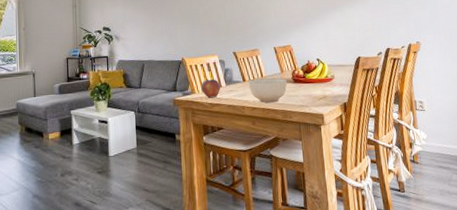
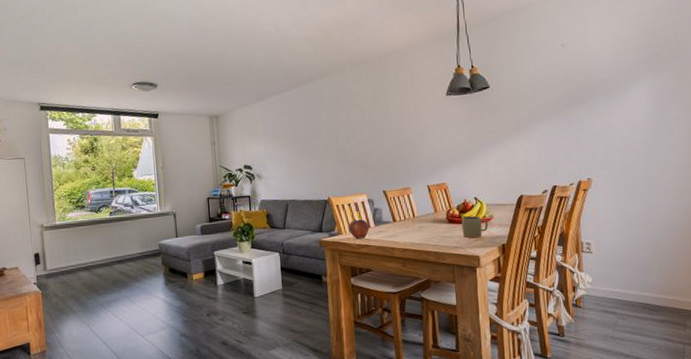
bowl: present [248,78,287,103] -> none [399,218,441,244]
mug: none [306,76,330,97] -> present [461,216,488,239]

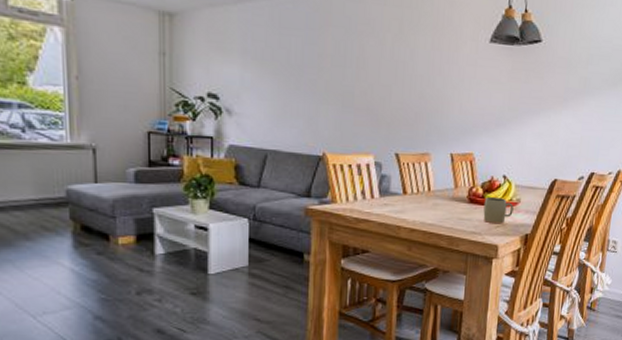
fruit: present [348,218,370,239] -> none [345,184,373,211]

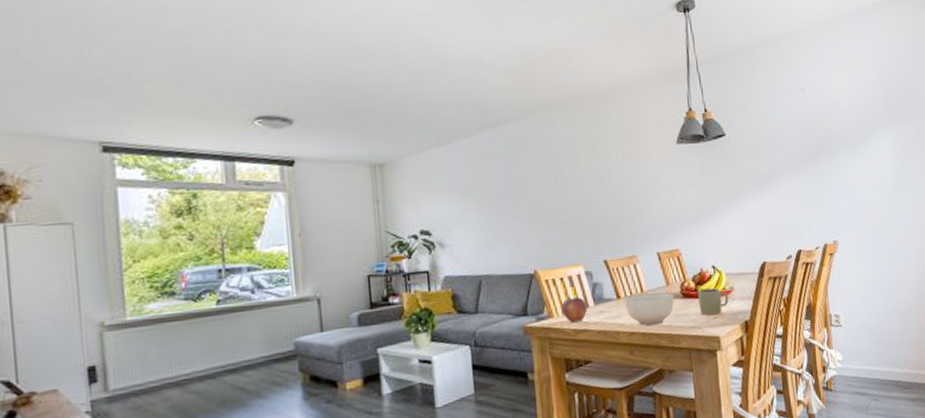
fruit: none [345,184,373,211] -> present [561,296,588,323]
bowl: none [410,193,461,225] -> present [624,292,675,326]

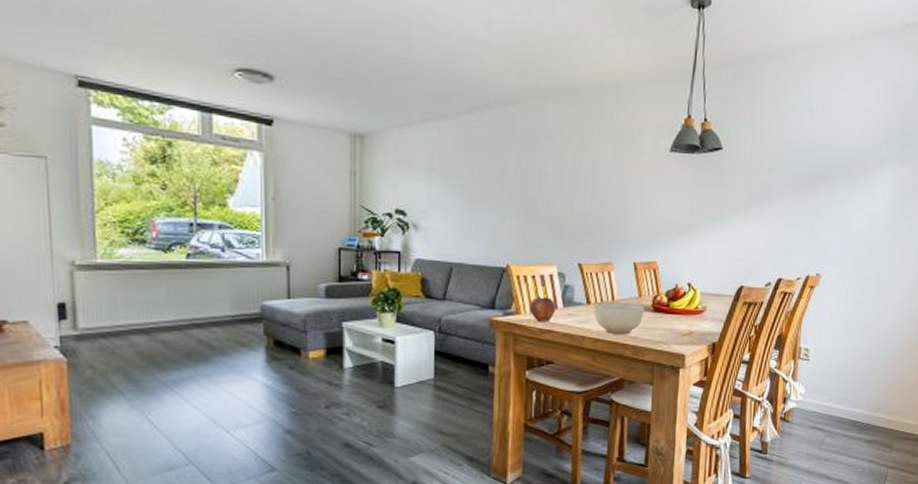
mug: present [698,288,729,316] -> none [668,305,700,333]

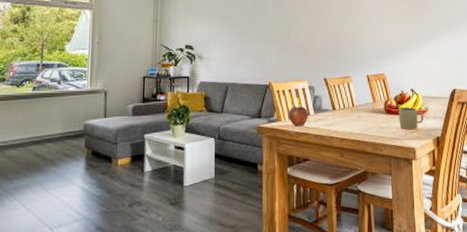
bowl: present [593,302,645,335] -> none [338,108,379,134]
mug: none [668,305,700,333] -> present [398,107,424,130]

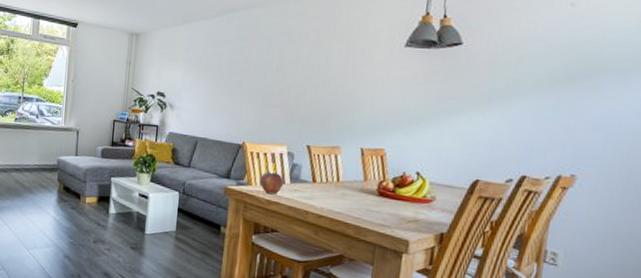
mug: present [398,107,424,130] -> none [393,192,428,220]

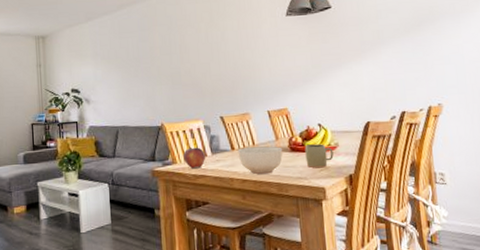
bowl: none [318,182,370,214] -> present [237,146,283,175]
mug: none [393,192,428,220] -> present [305,144,334,168]

